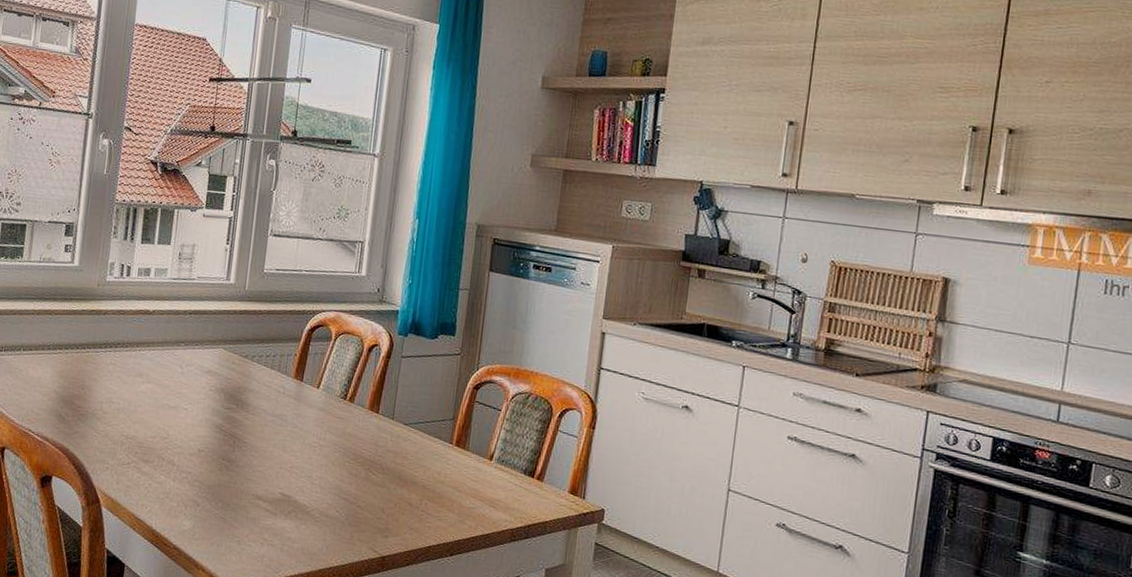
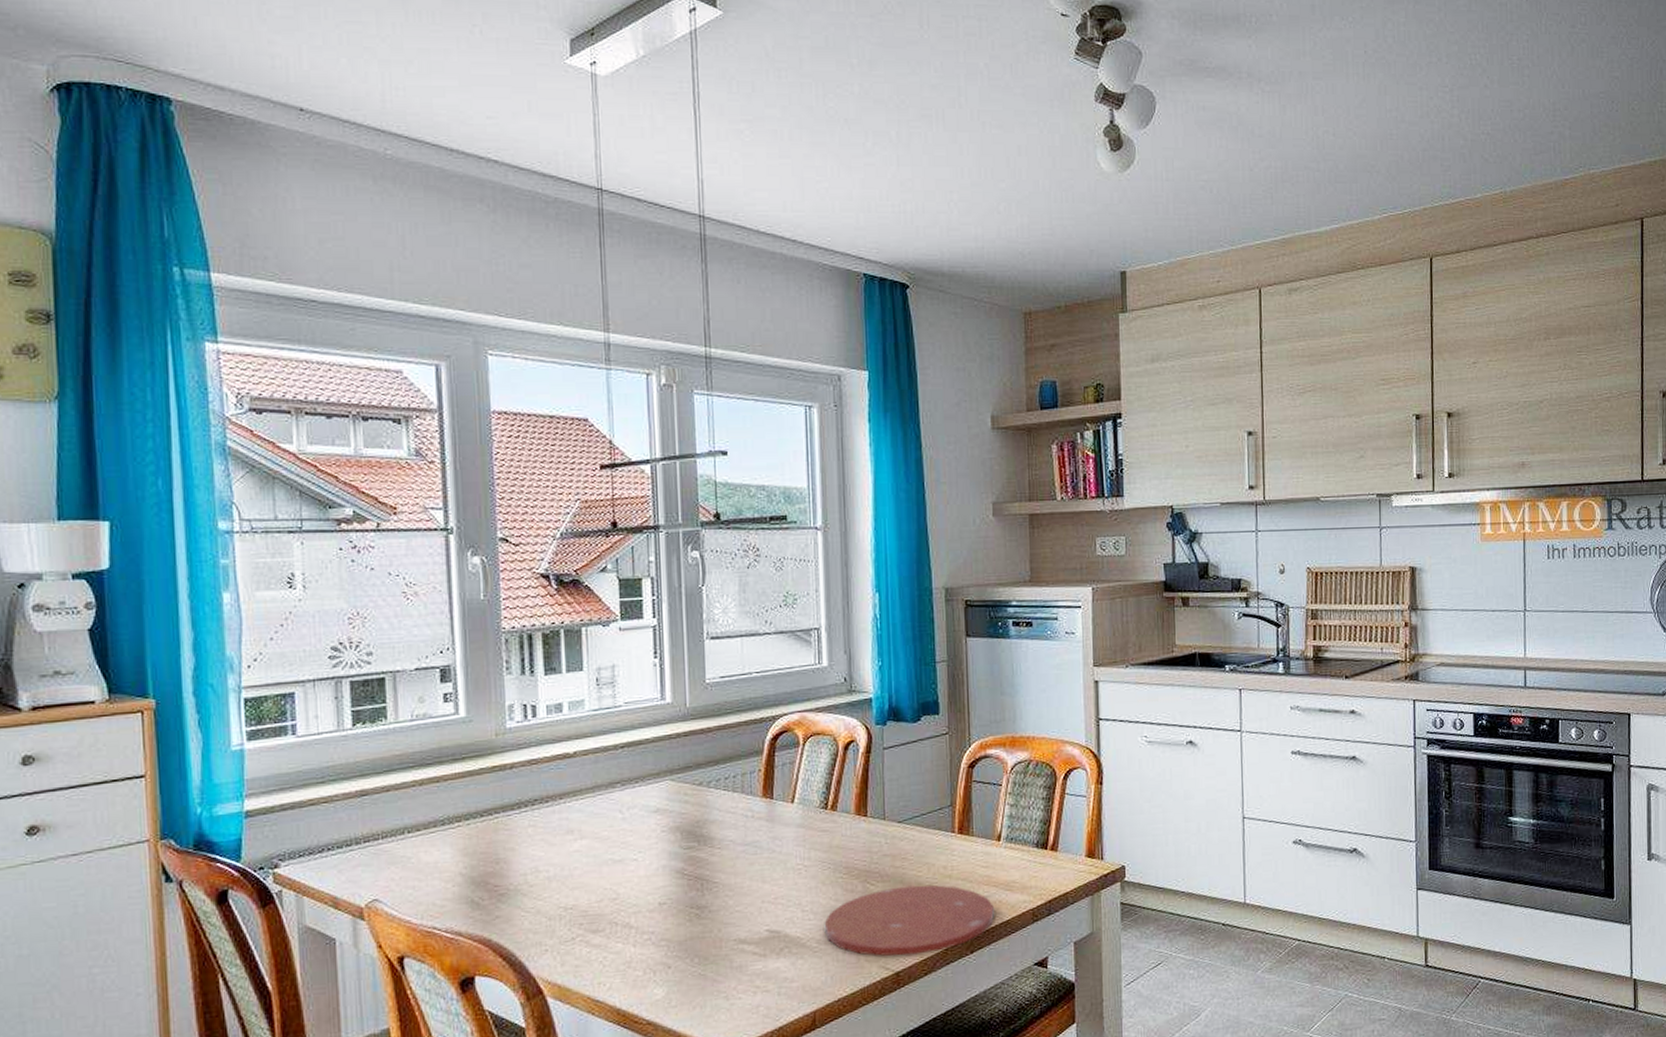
plate: none [327,480,477,547] -> present [824,885,994,956]

